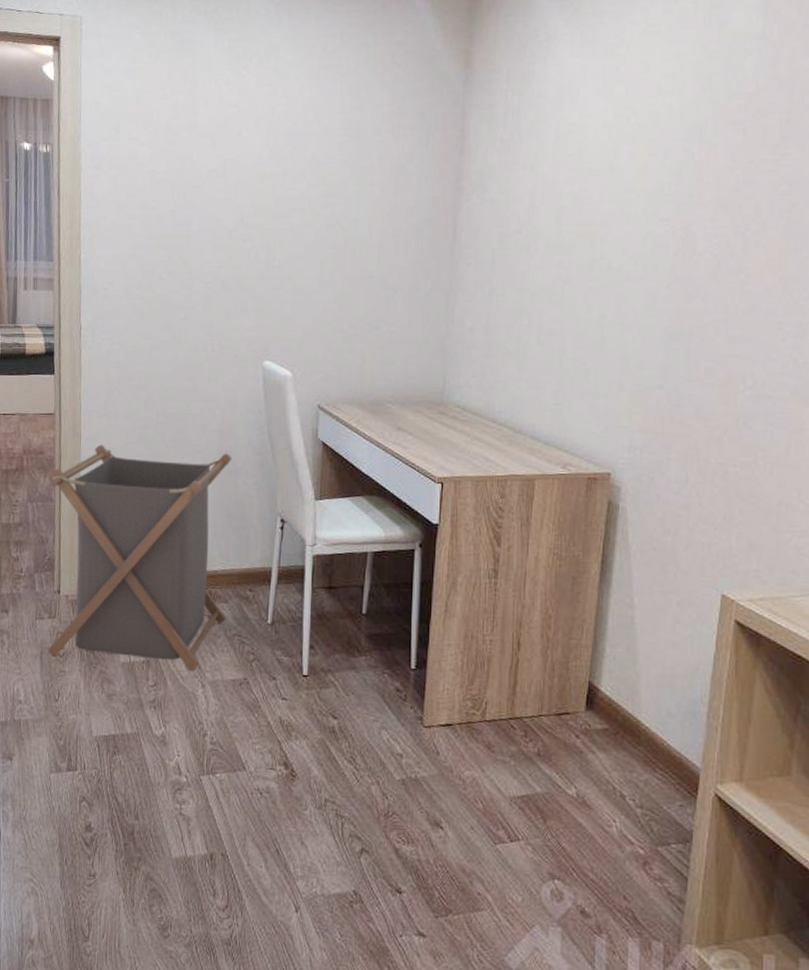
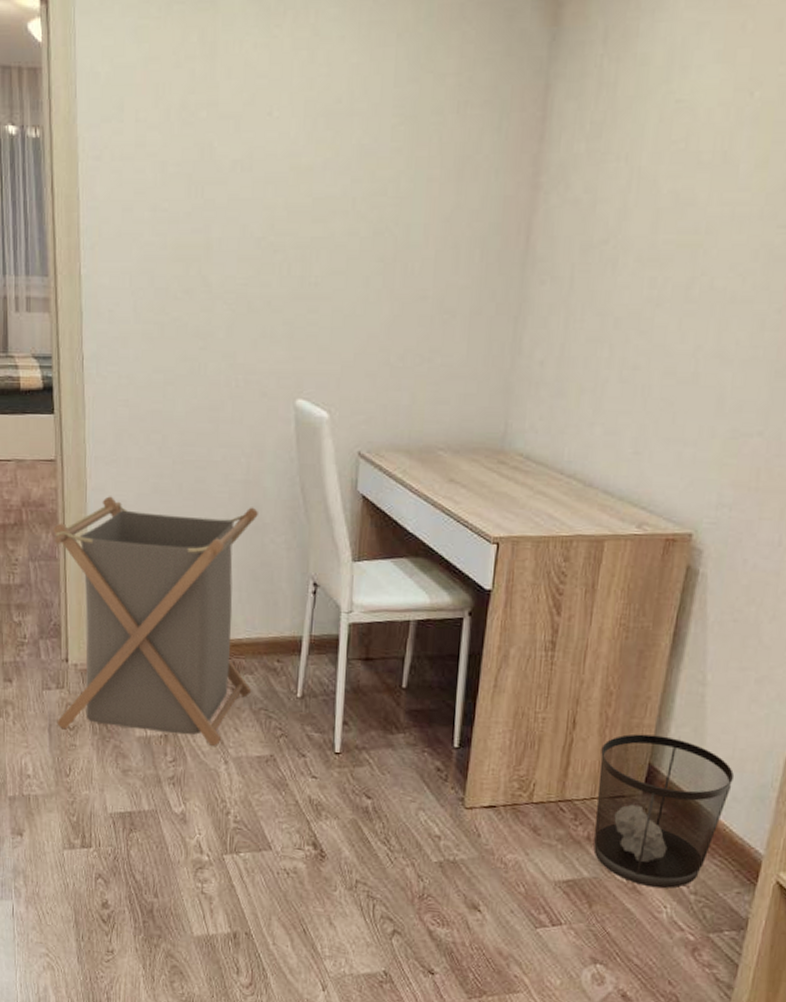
waste bin: none [544,654,667,802] -> present [593,734,735,888]

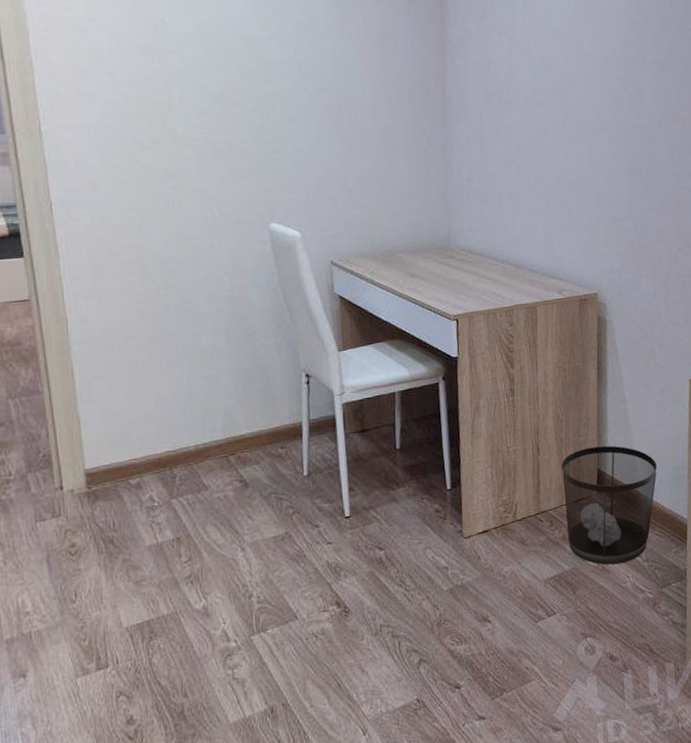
laundry basket: present [52,496,258,746] -> none [32,318,259,557]

